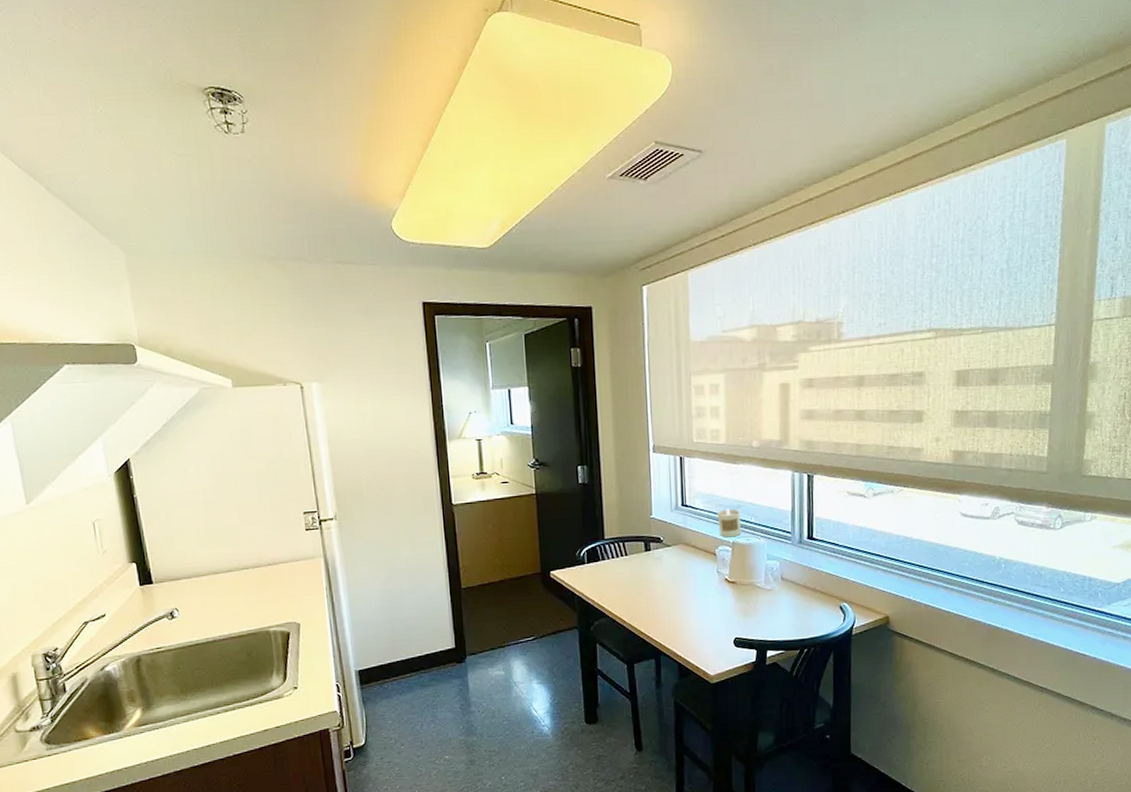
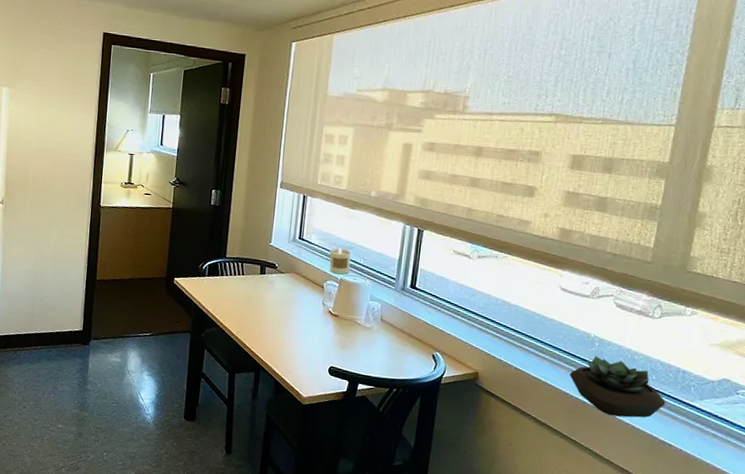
succulent plant: none [980,578,1076,636] -> present [570,356,666,418]

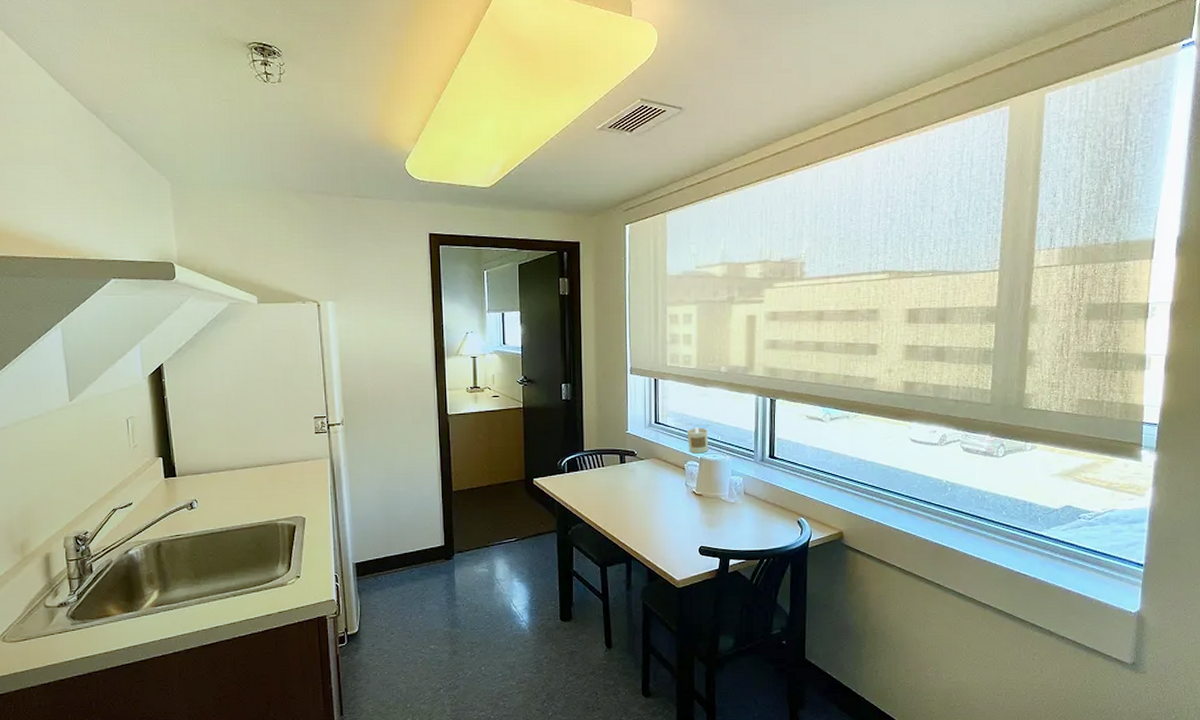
succulent plant: present [570,356,666,418] -> none [928,500,1017,555]

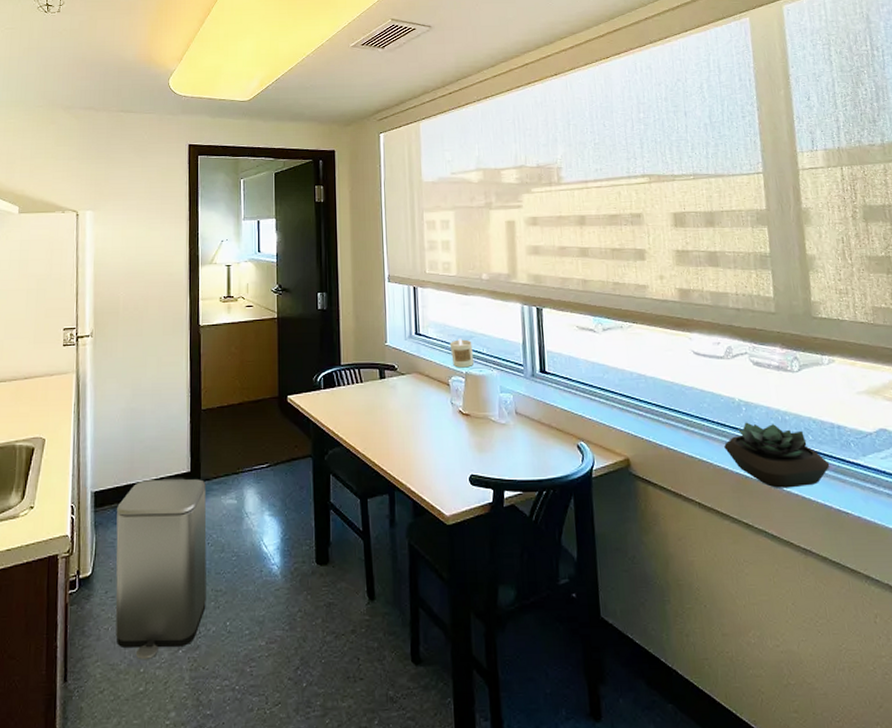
pedal bin: none [378,550,463,697] -> present [115,477,207,659]
succulent plant: none [928,500,1017,555] -> present [724,422,830,488]

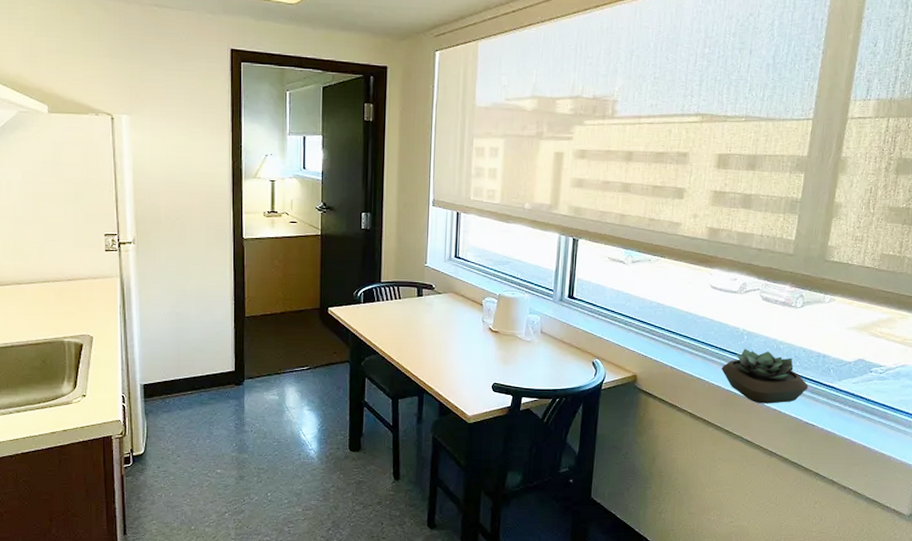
pedal bin: present [115,477,207,659] -> none [166,374,250,519]
candle: present [449,338,475,368] -> none [486,263,508,290]

